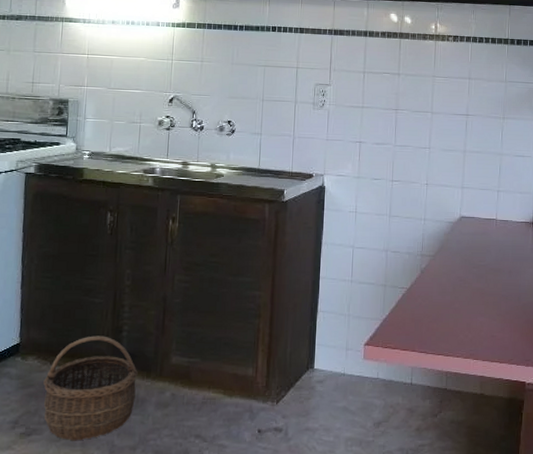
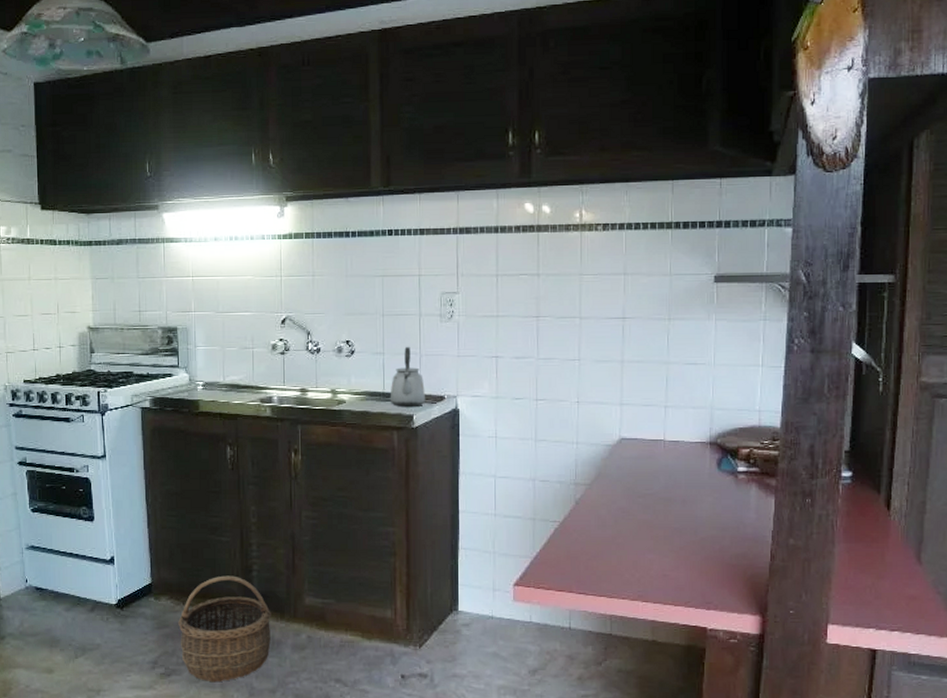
kettle: none [264,128,296,183] -> present [390,346,425,408]

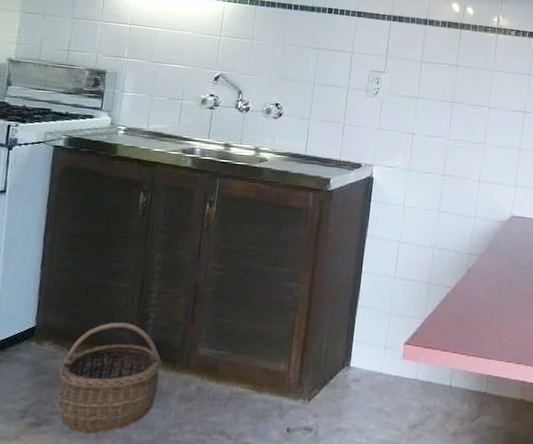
kettle: present [390,346,425,408] -> none [310,114,345,172]

